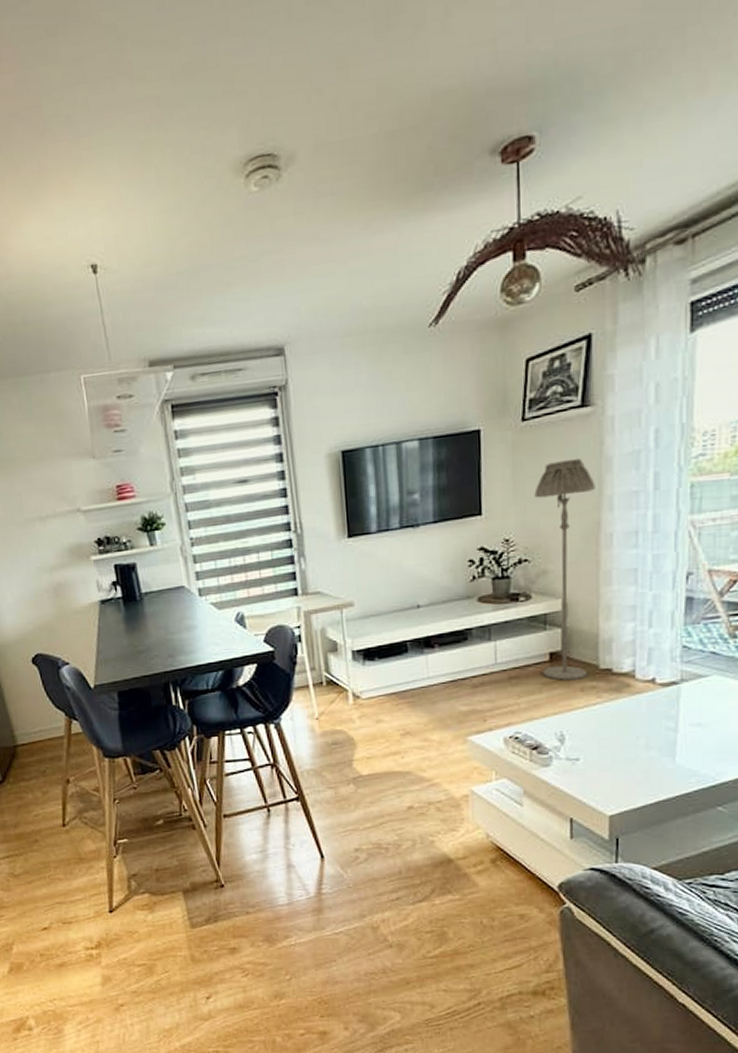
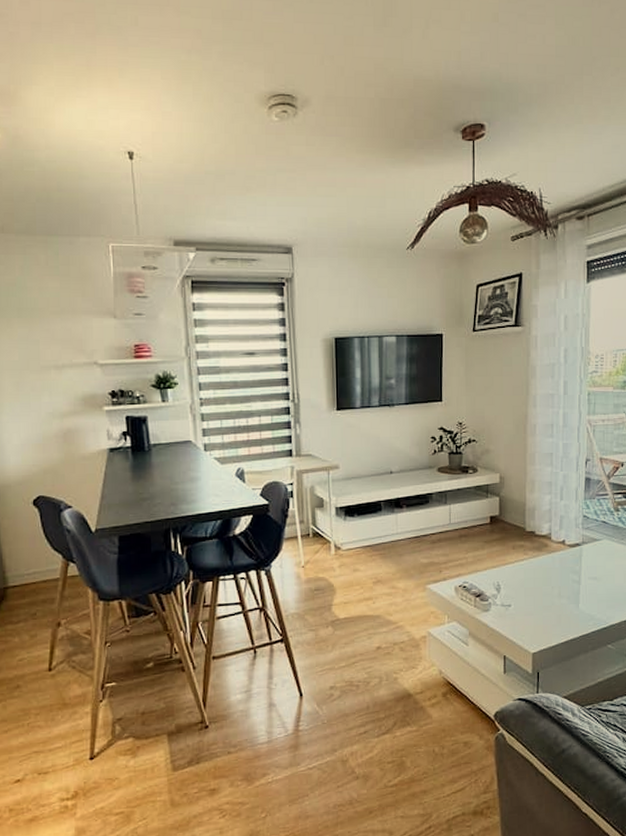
floor lamp: present [534,458,596,681] -> none [481,364,524,540]

